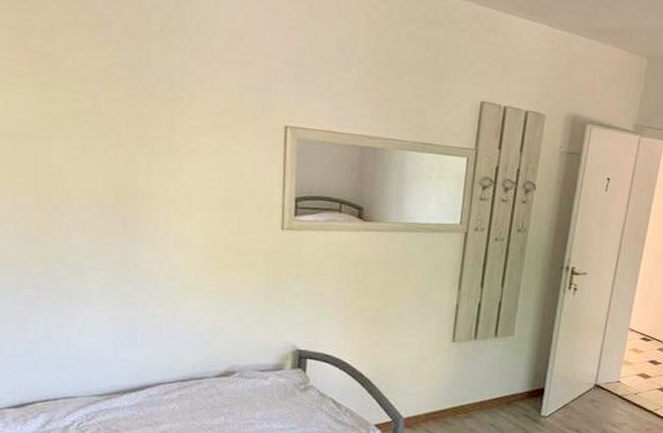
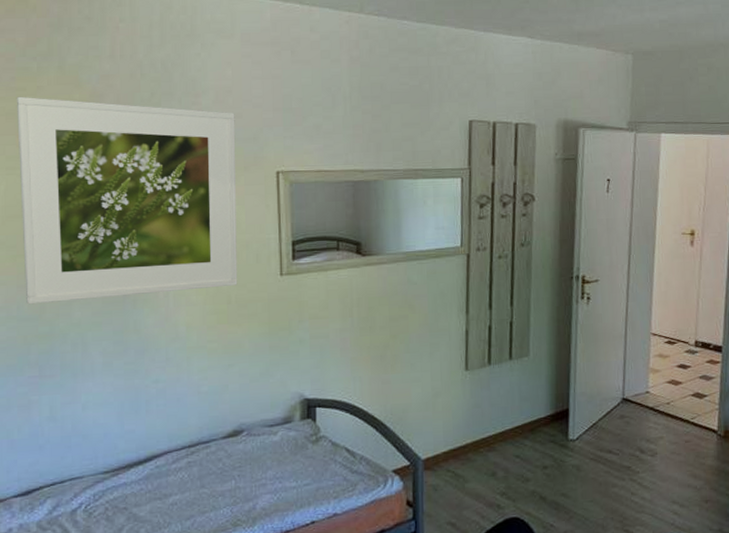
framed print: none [18,10,247,234] -> present [16,96,238,305]

